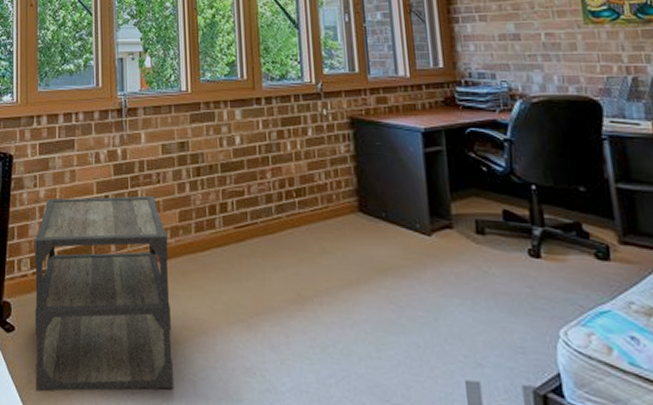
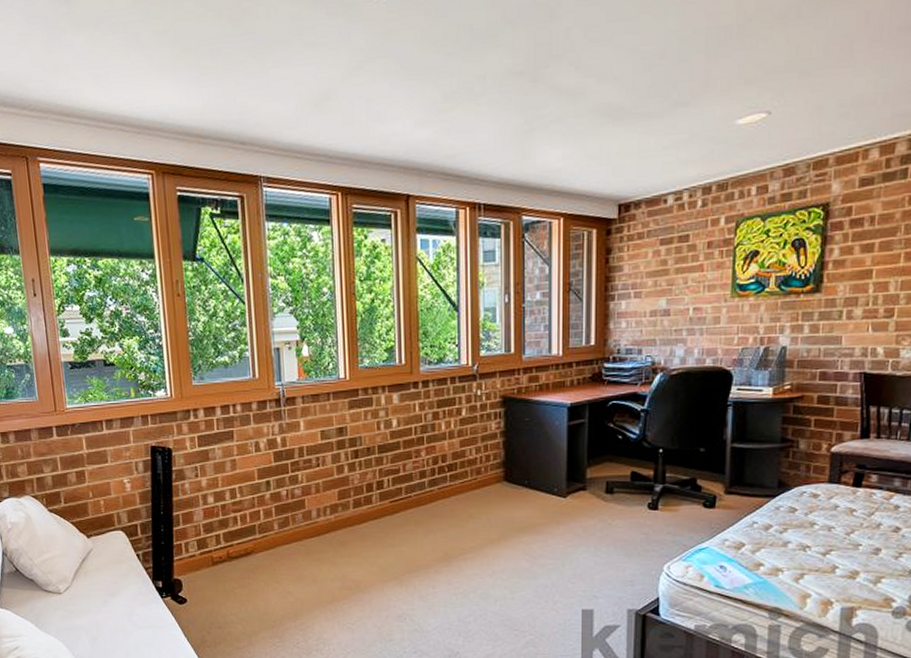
side table: present [34,195,174,392] -> none [199,478,335,648]

